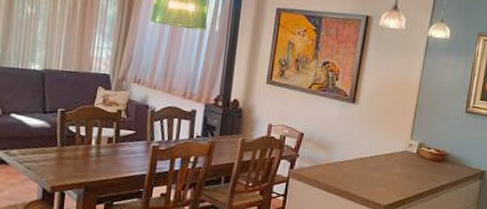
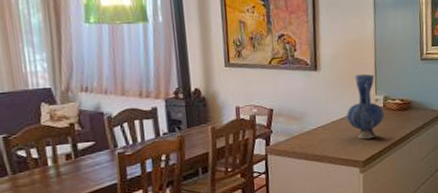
vase: none [375,114,417,184] -> present [346,74,385,140]

